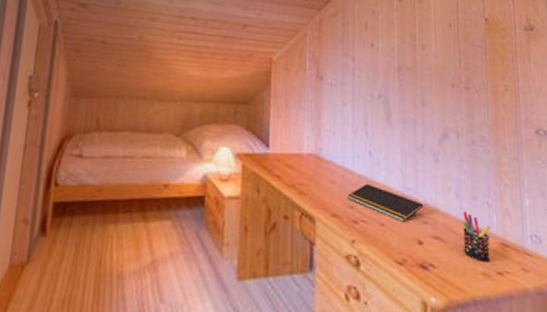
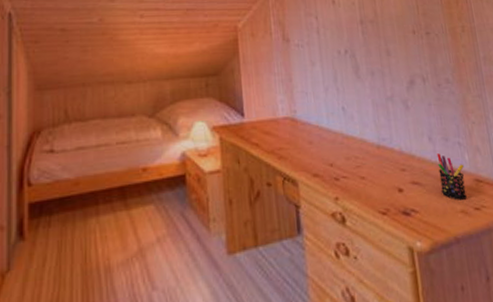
notepad: present [348,183,423,223] -> none [326,139,399,173]

